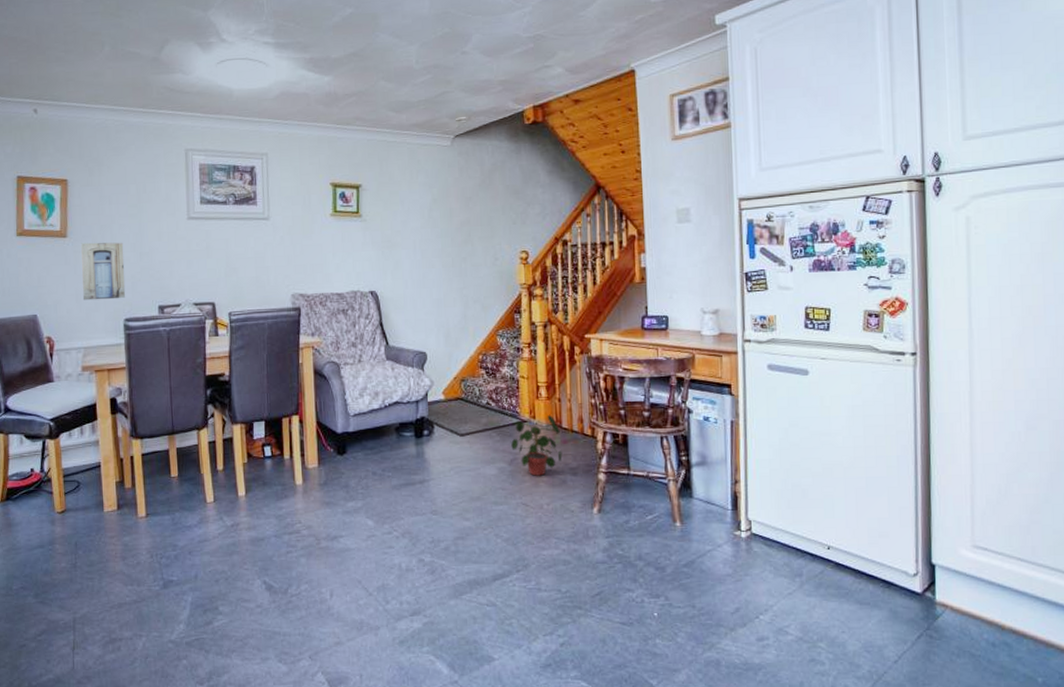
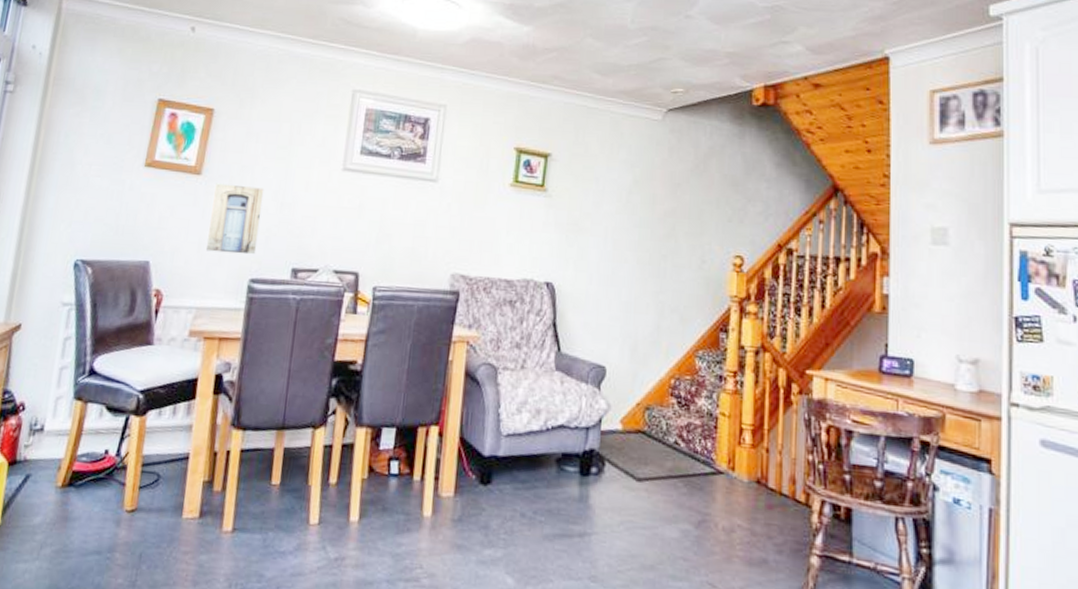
potted plant: present [511,414,562,476] -> none [700,467,766,549]

